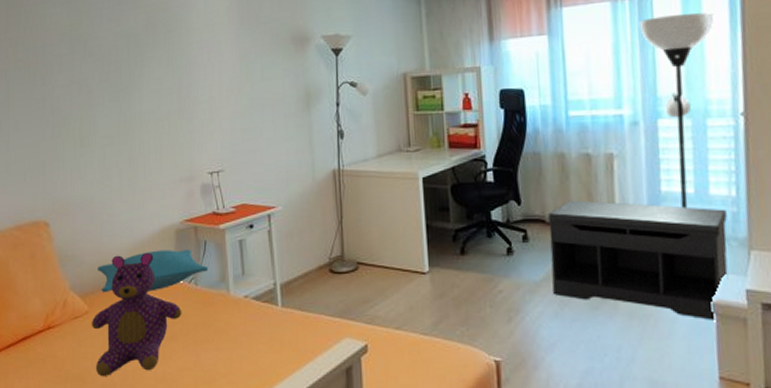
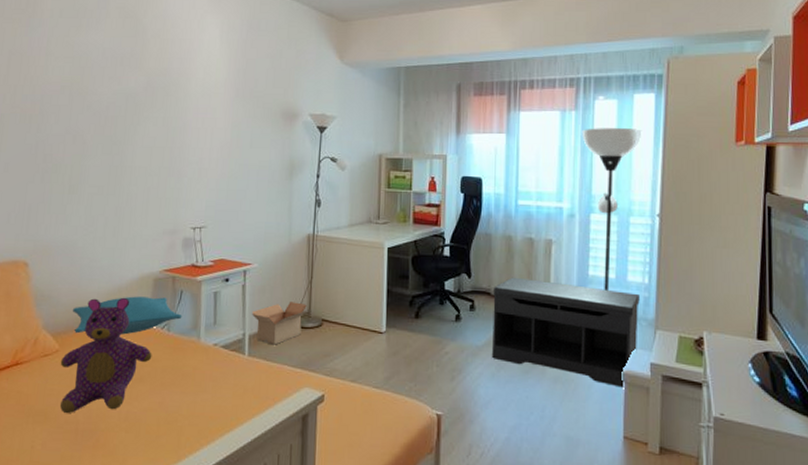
cardboard box: none [280,245,341,294] -> present [251,302,308,345]

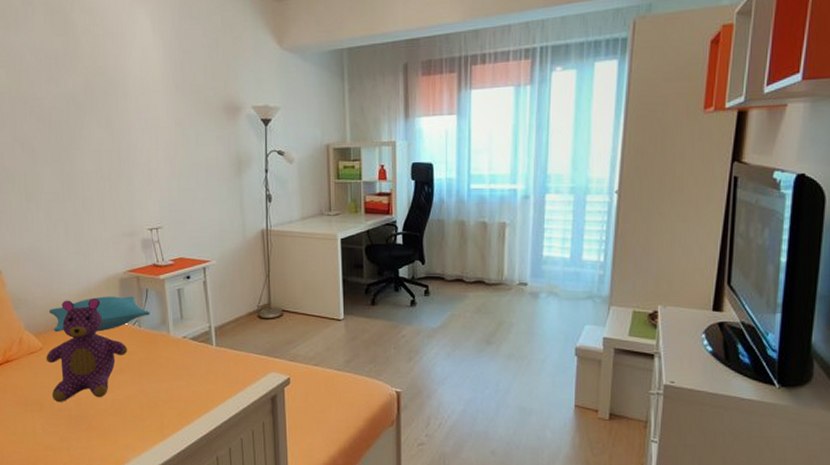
cardboard box: present [251,302,308,345] -> none [214,295,268,335]
bench: present [492,277,640,388] -> none [447,261,594,361]
floor lamp: present [582,128,642,291] -> none [537,101,603,270]

